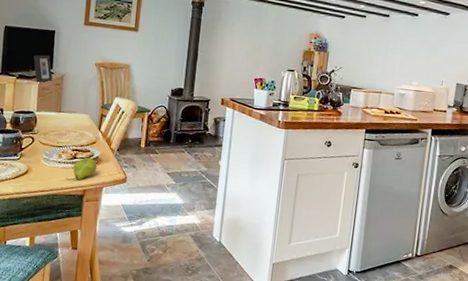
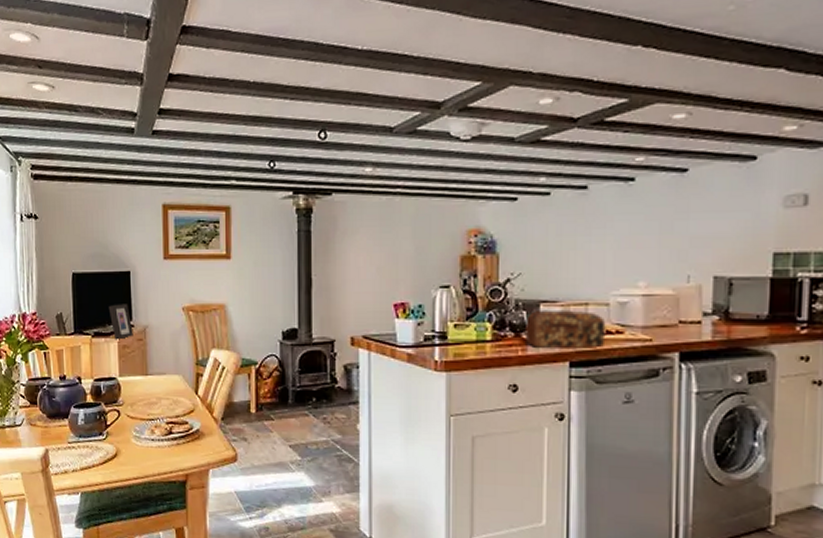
fruit: present [65,157,97,181] -> none [161,431,198,463]
bread loaf: none [339,93,391,122] -> present [524,309,606,348]

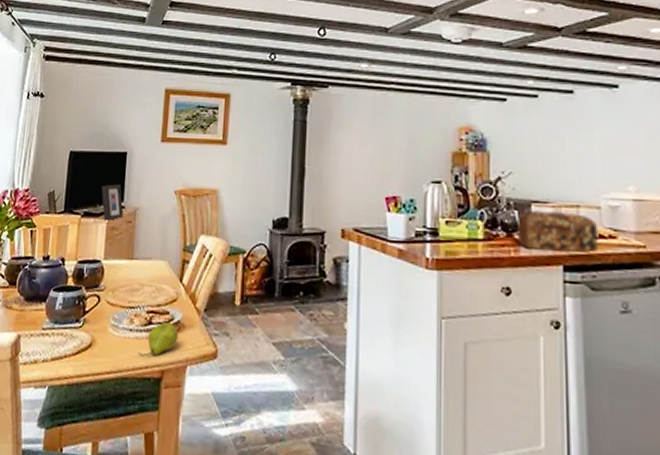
fruit: none [161,431,198,463] -> present [137,321,178,357]

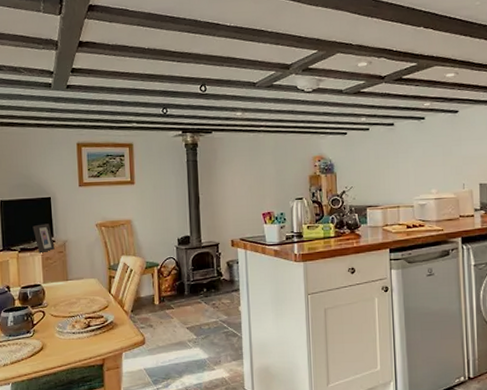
fruit: present [137,321,178,357] -> none [82,323,113,351]
bread loaf: present [516,209,599,253] -> none [357,211,413,240]

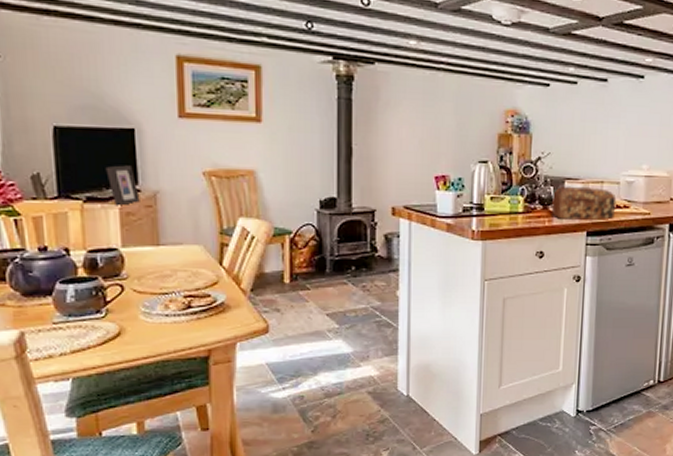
bread loaf: none [357,211,413,240] -> present [551,186,617,220]

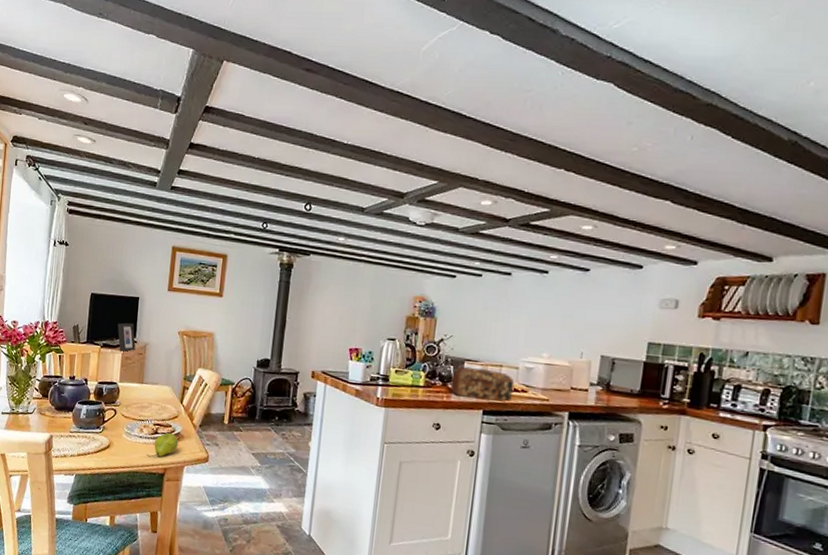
fruit: none [178,304,224,339] -> present [146,432,178,458]

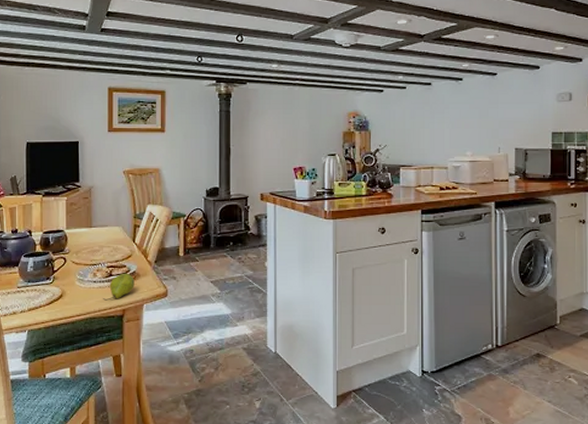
picture frame: present [117,323,136,352] -> none [58,168,80,199]
bread loaf: present [450,366,515,402] -> none [389,172,446,200]

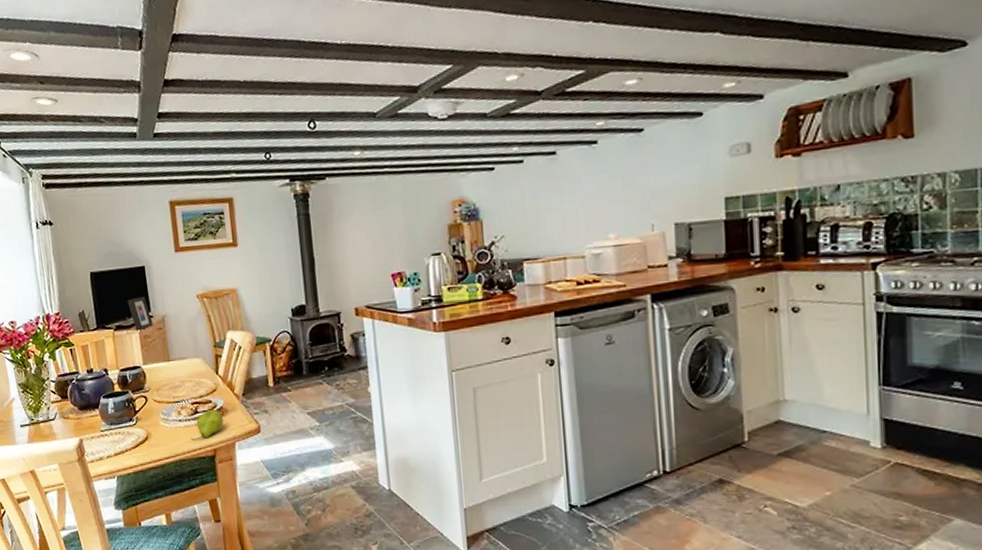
picture frame: none [58,168,80,199] -> present [127,297,153,331]

